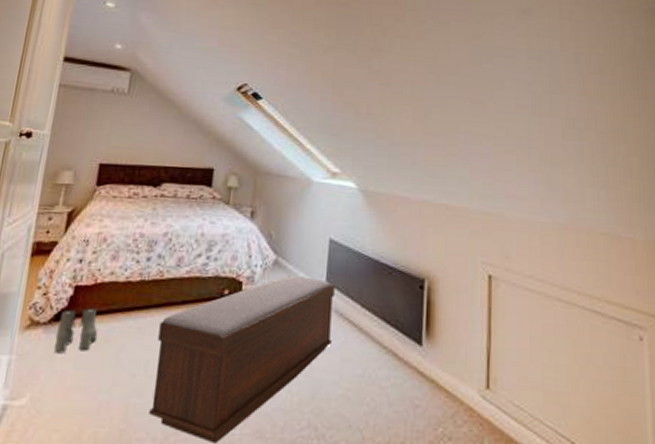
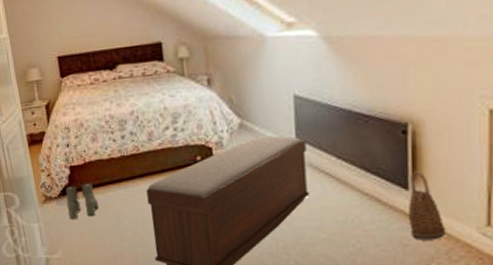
basket: none [420,327,453,402] -> present [407,171,447,241]

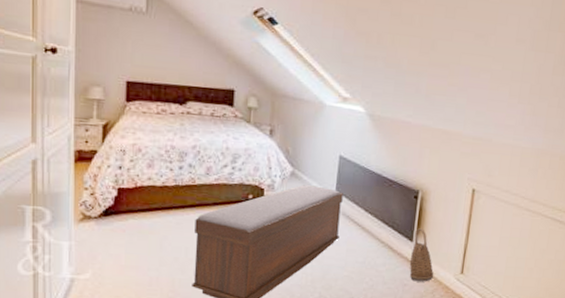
boots: present [65,183,99,220] -> none [106,206,143,242]

